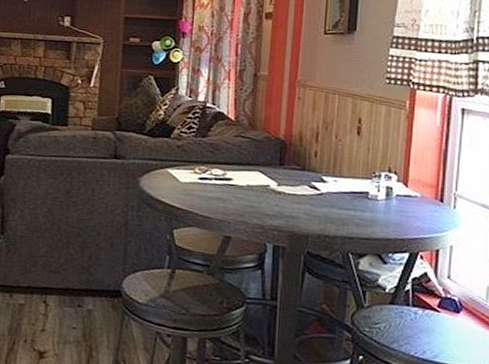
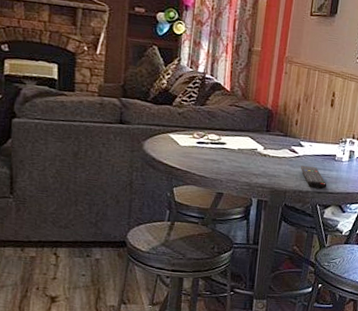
remote control: none [324,205,360,235] -> present [300,166,327,190]

